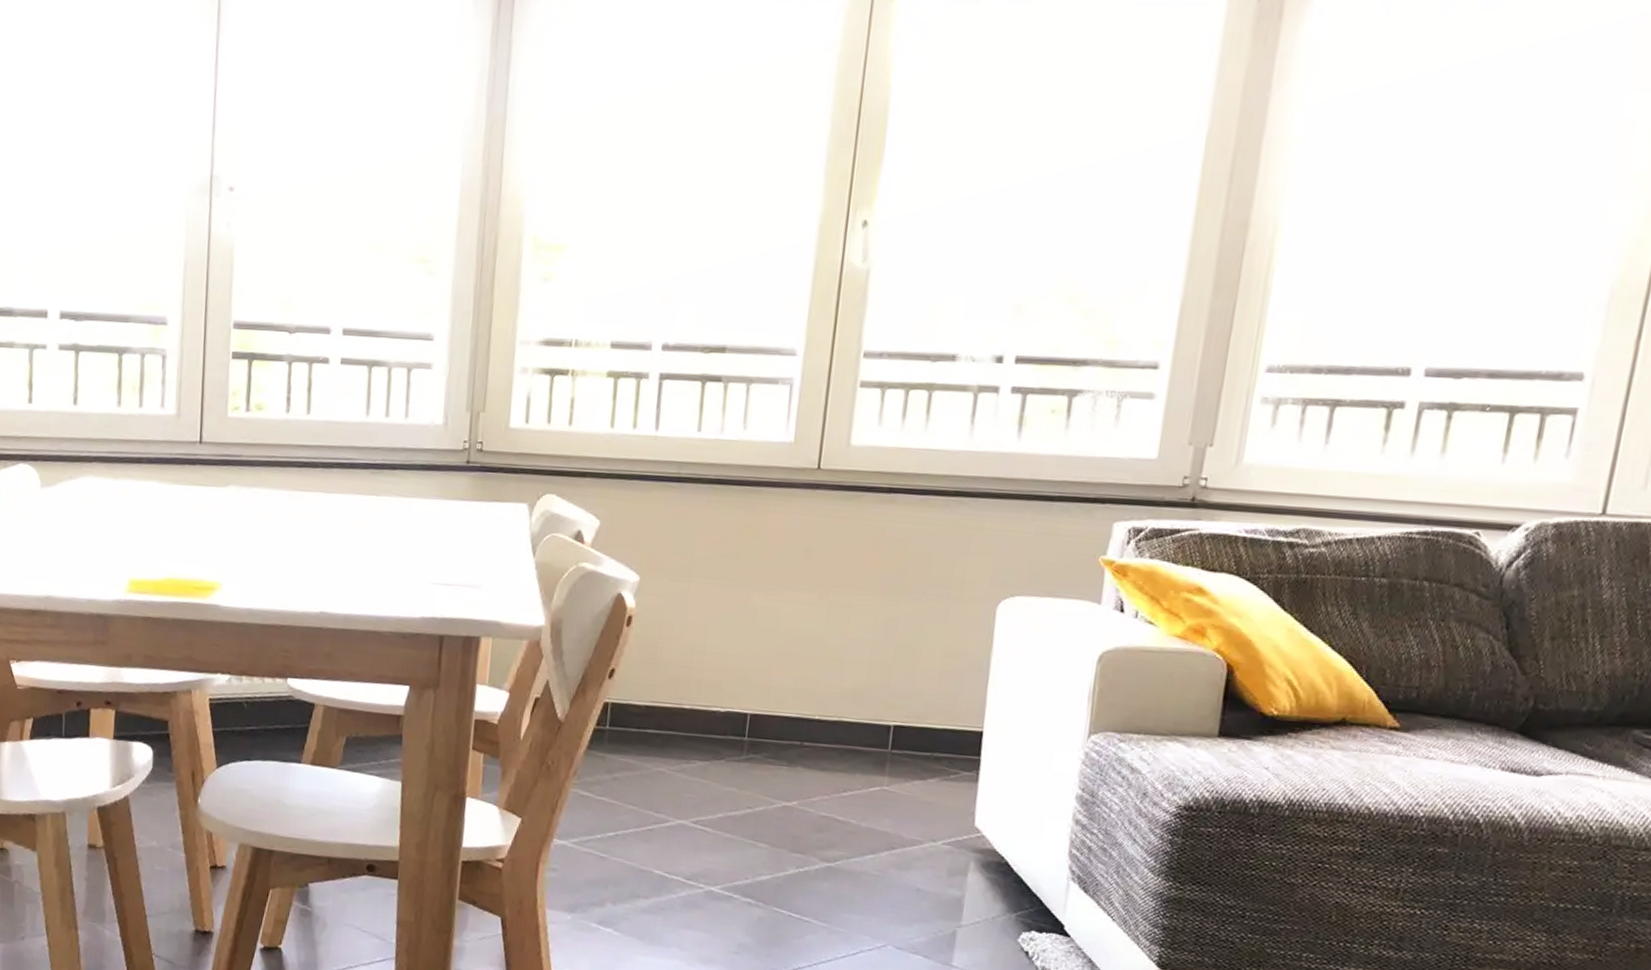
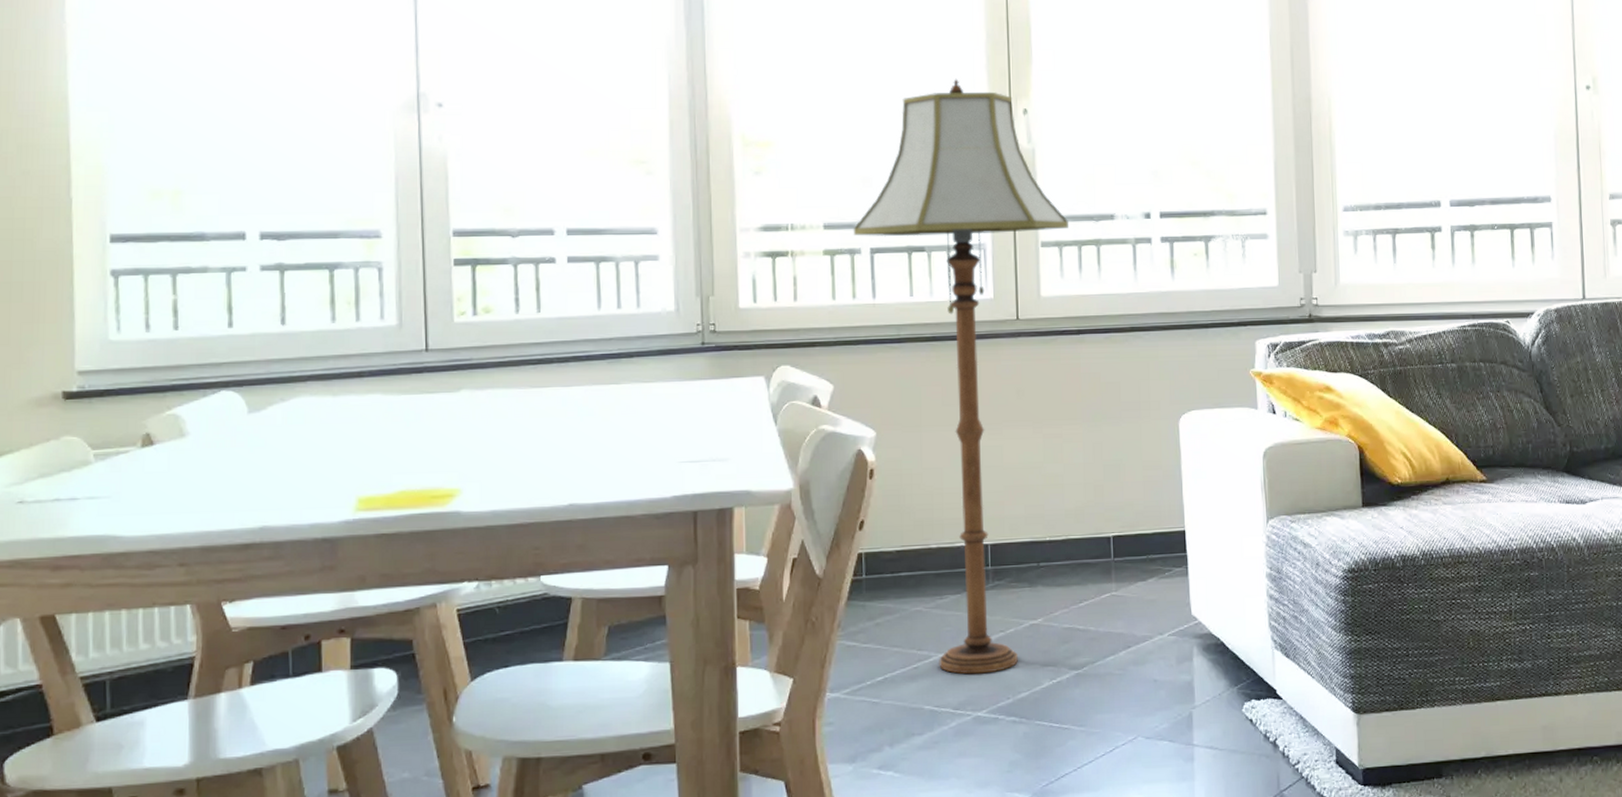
floor lamp: none [642,180,899,849] -> present [853,78,1070,675]

